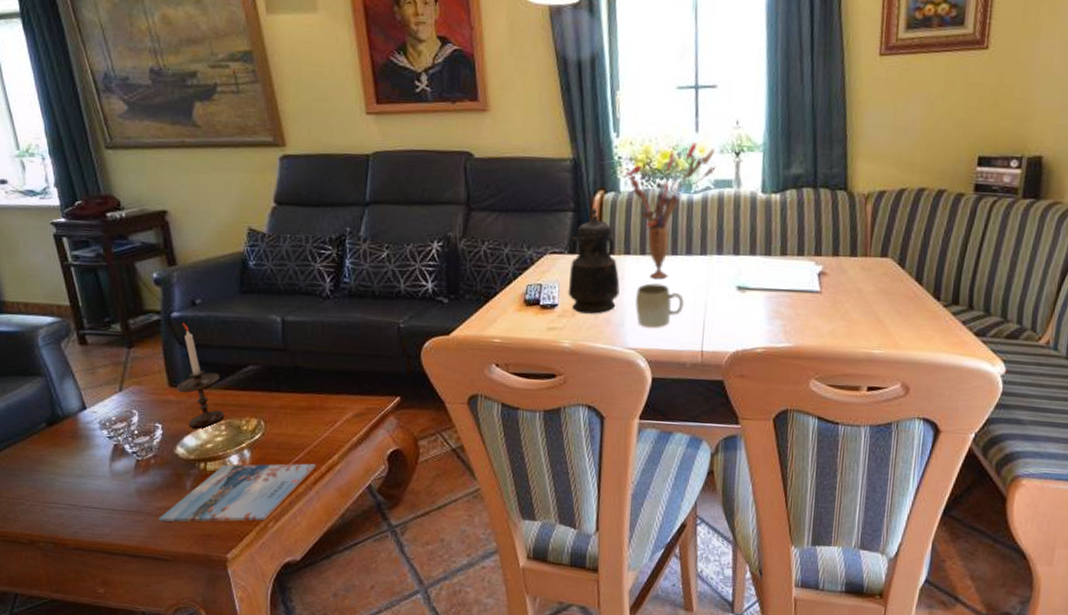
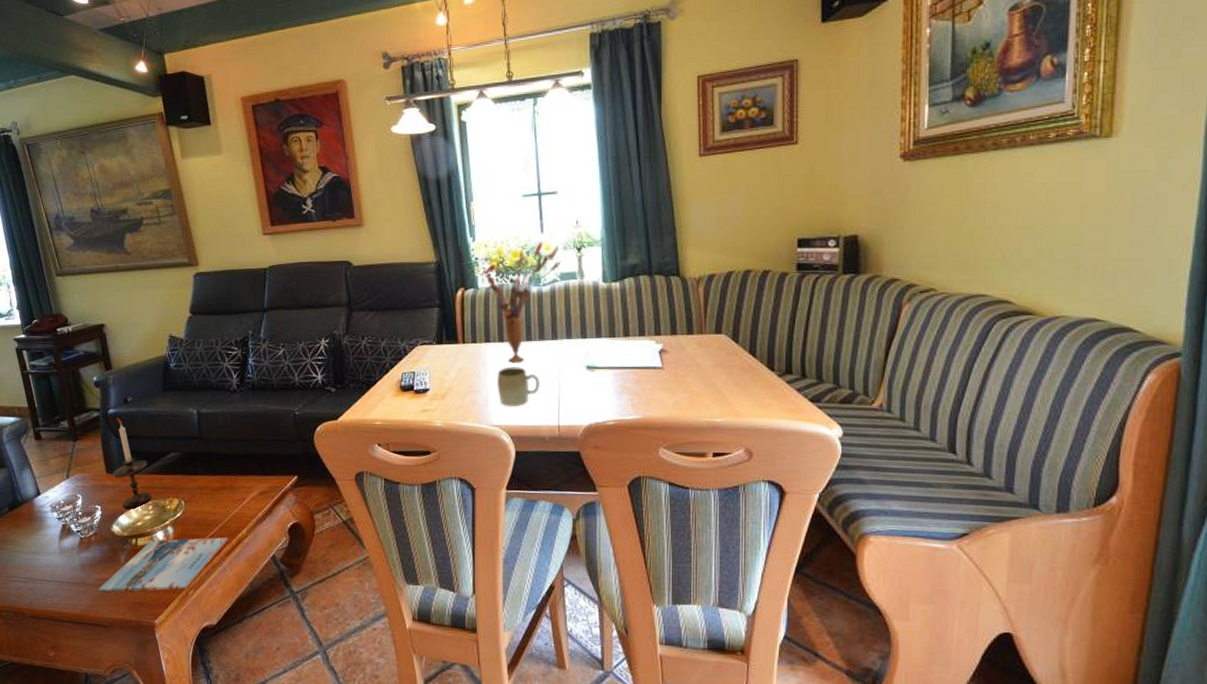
coffeepot: present [568,207,620,314] -> none [437,303,483,396]

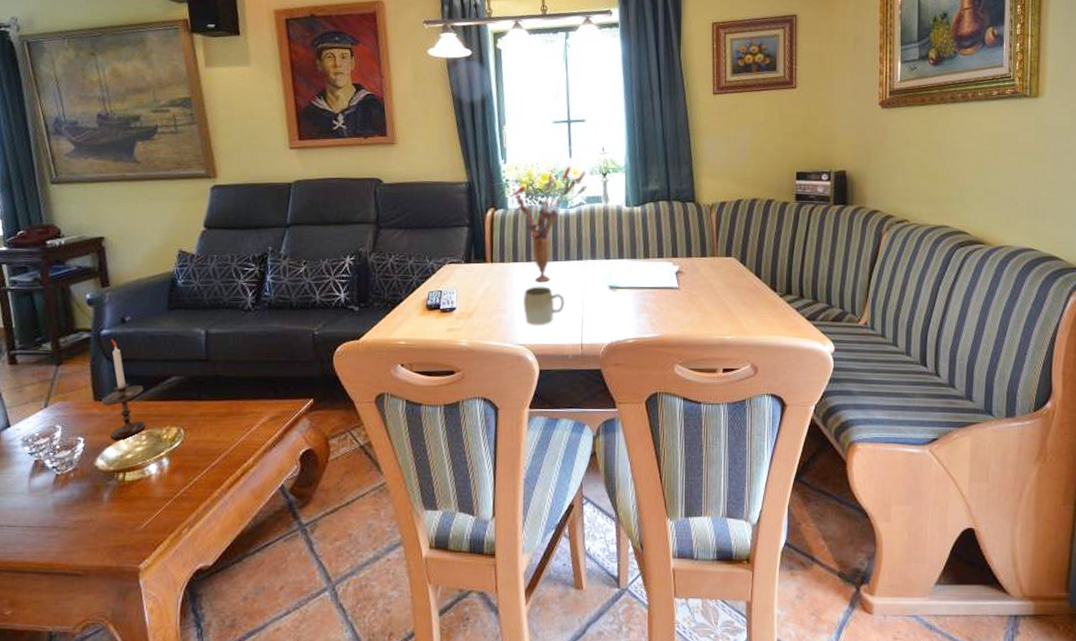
magazine: present [99,537,228,592] -> none [73,467,232,536]

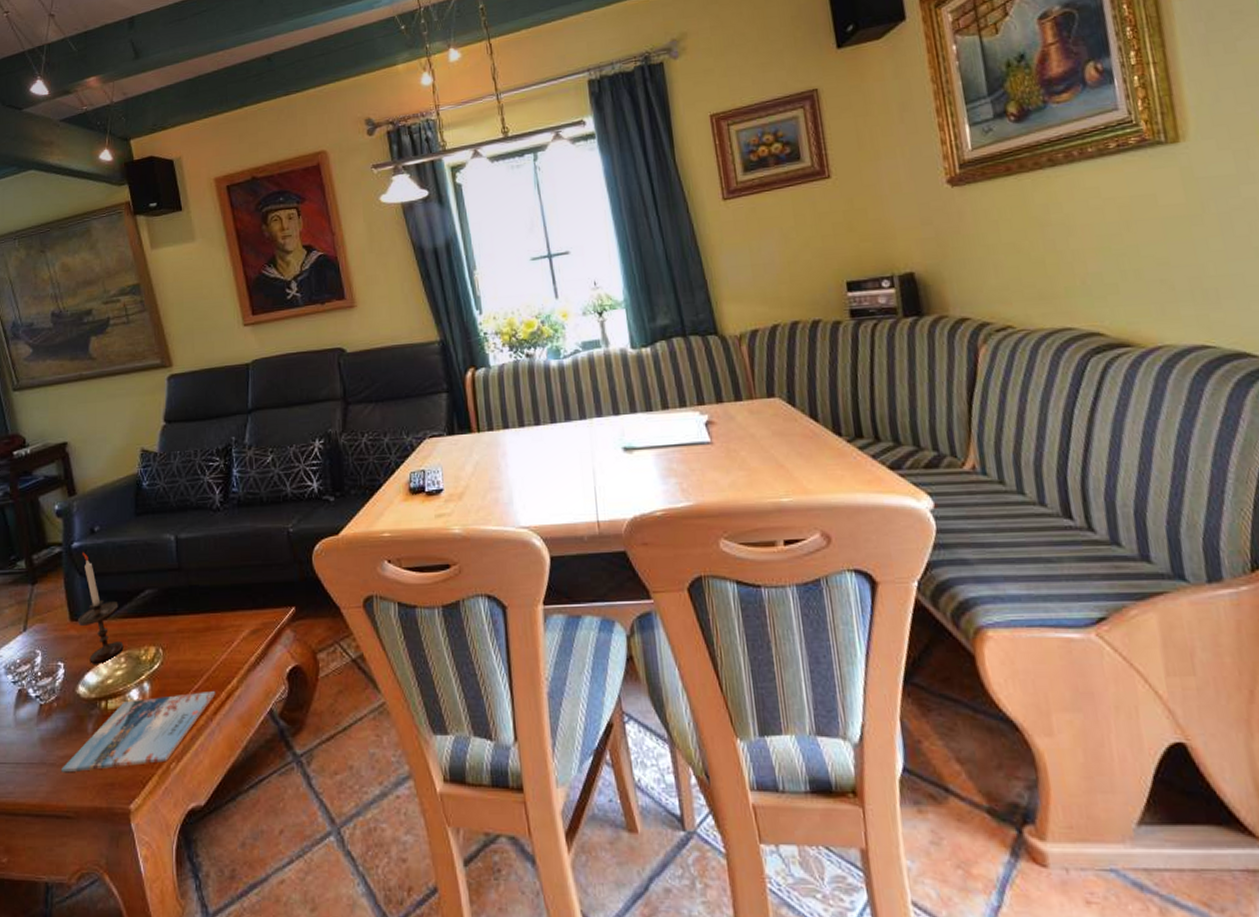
magazine: none [73,467,232,536] -> present [61,690,216,773]
bouquet: present [512,166,587,283] -> none [493,308,581,451]
mug: present [523,286,566,326] -> none [520,454,572,504]

